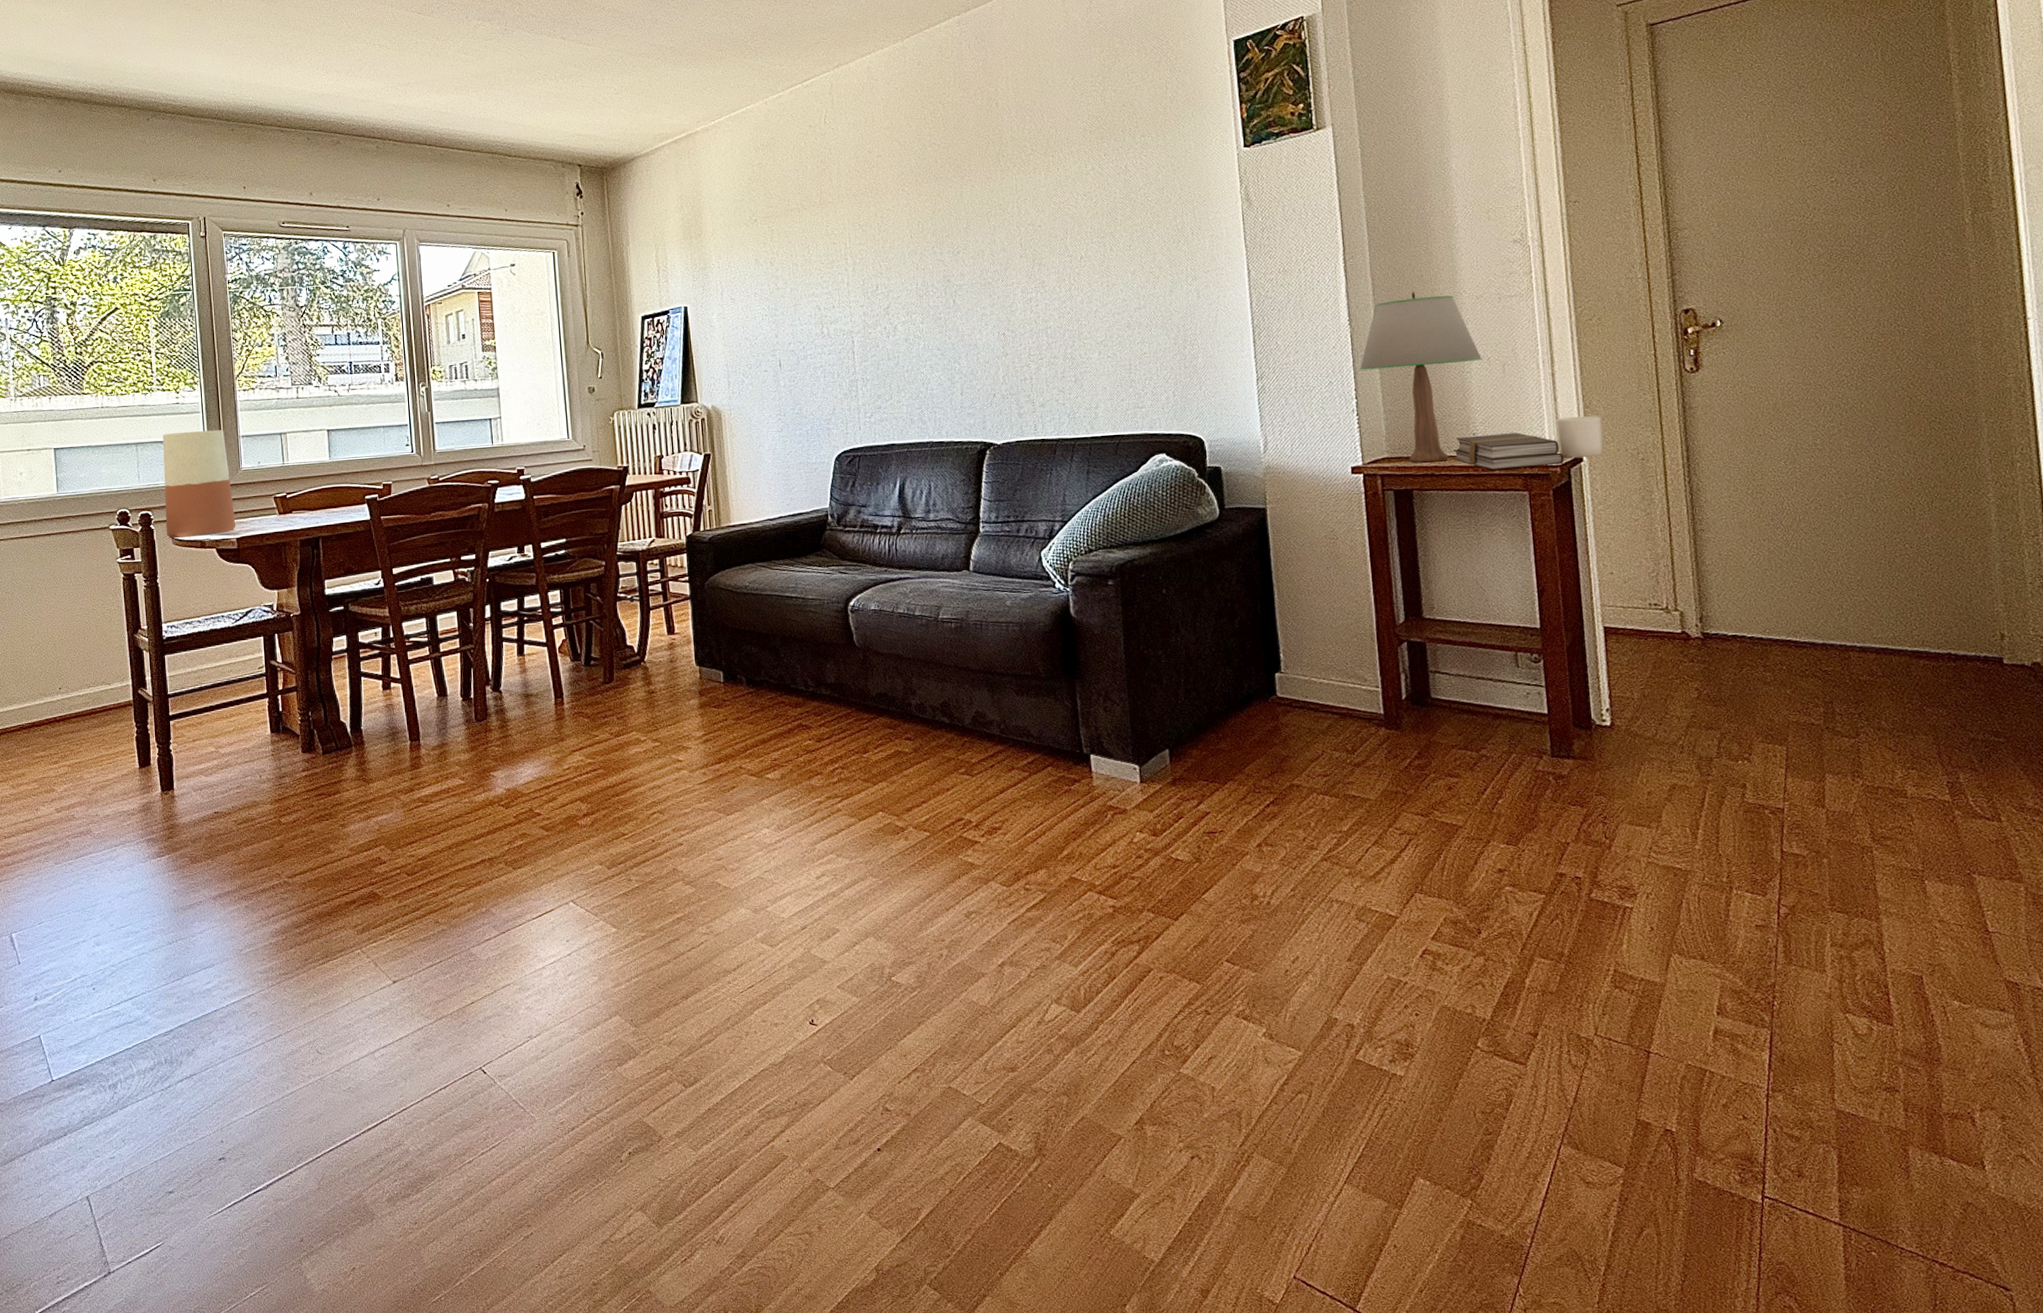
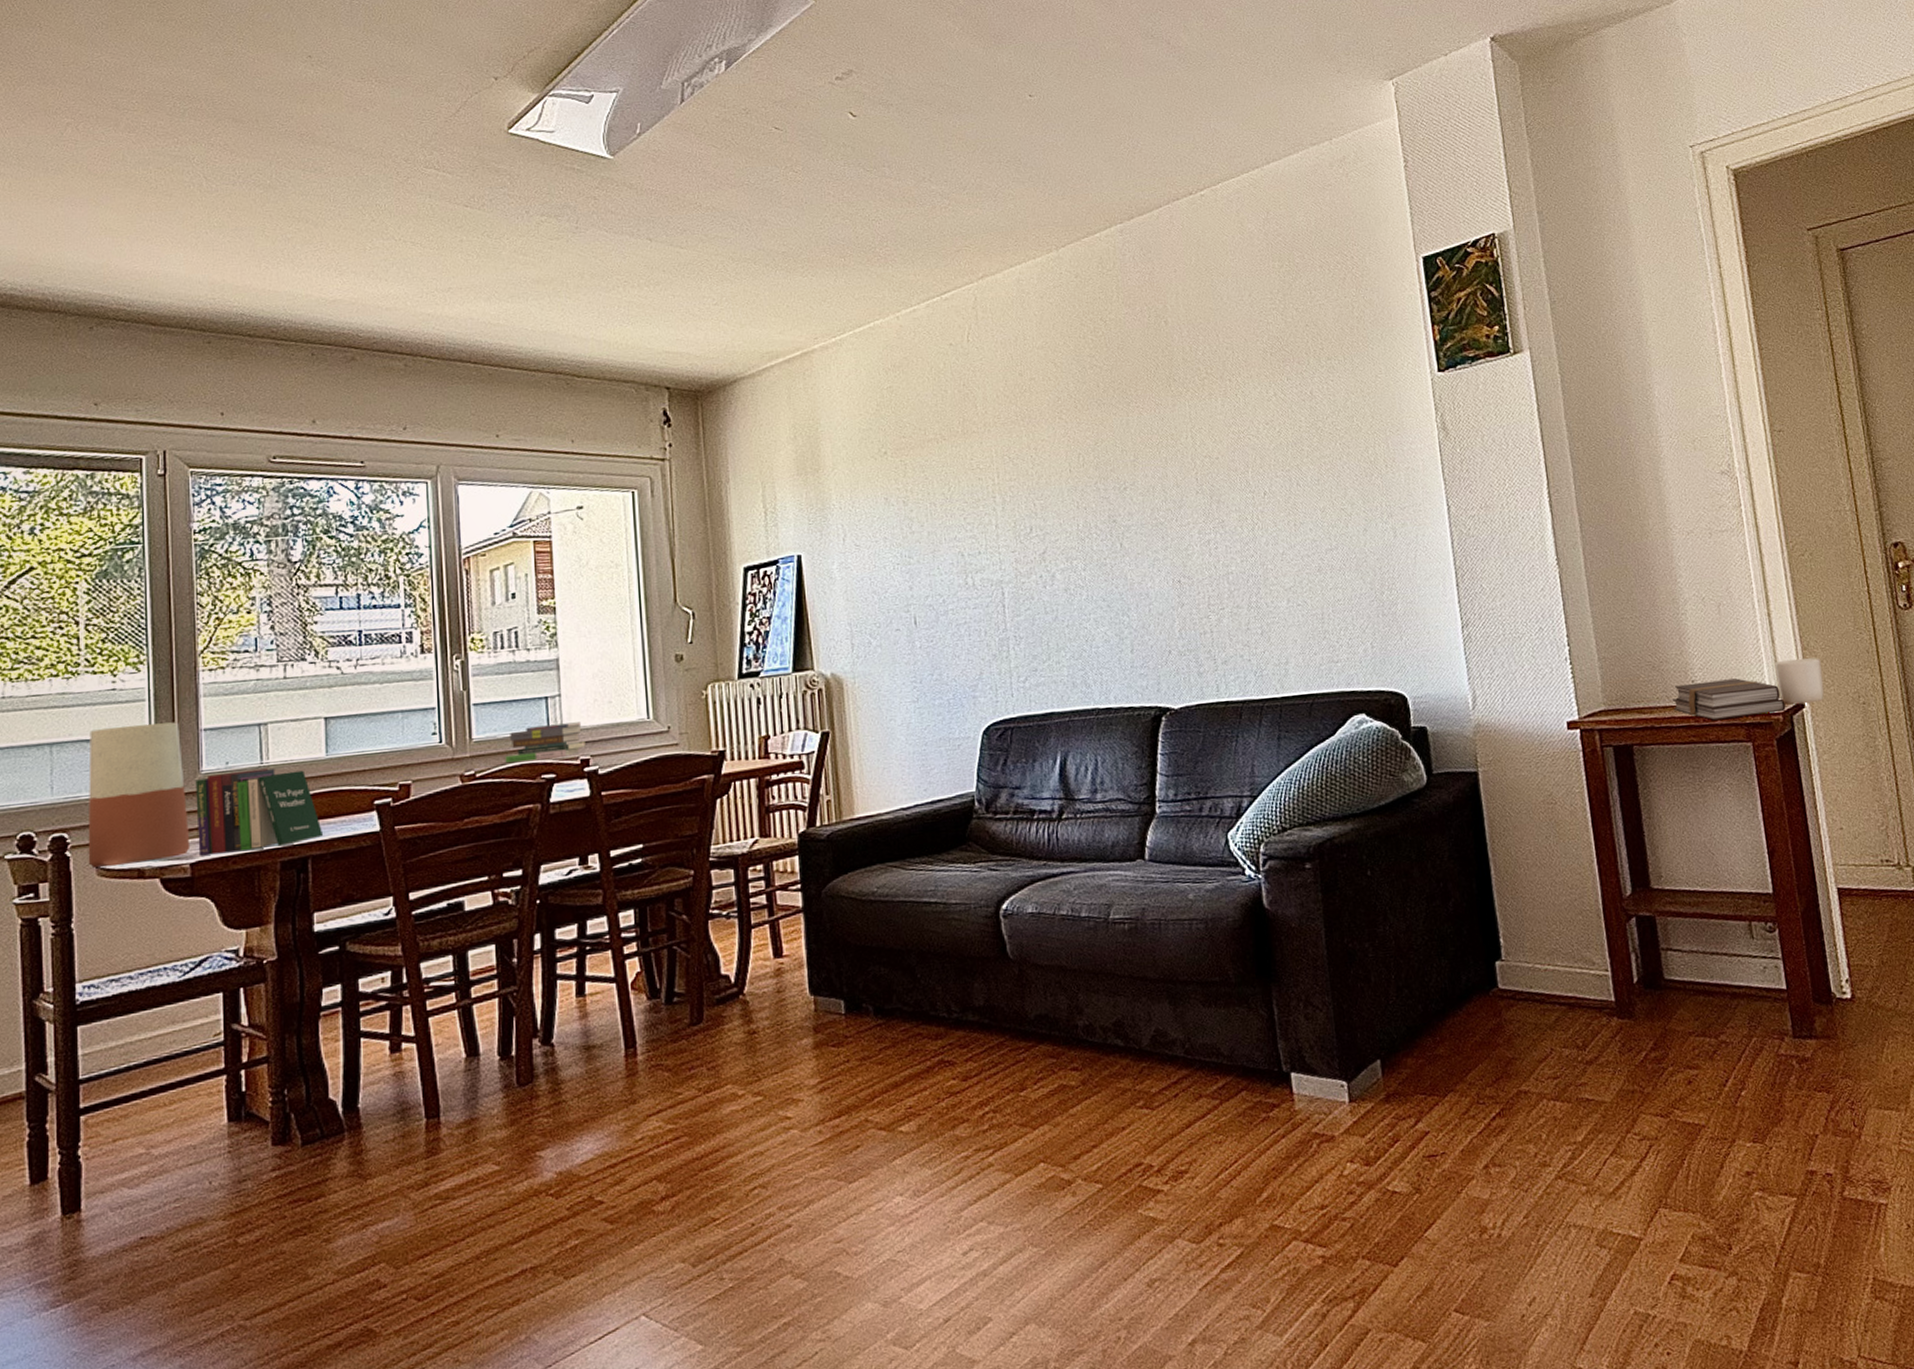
books: none [237,468,330,533] -> present [195,768,324,856]
books: none [460,439,521,471] -> present [505,722,586,764]
table lamp: present [1359,291,1483,463] -> none [1570,527,1698,715]

